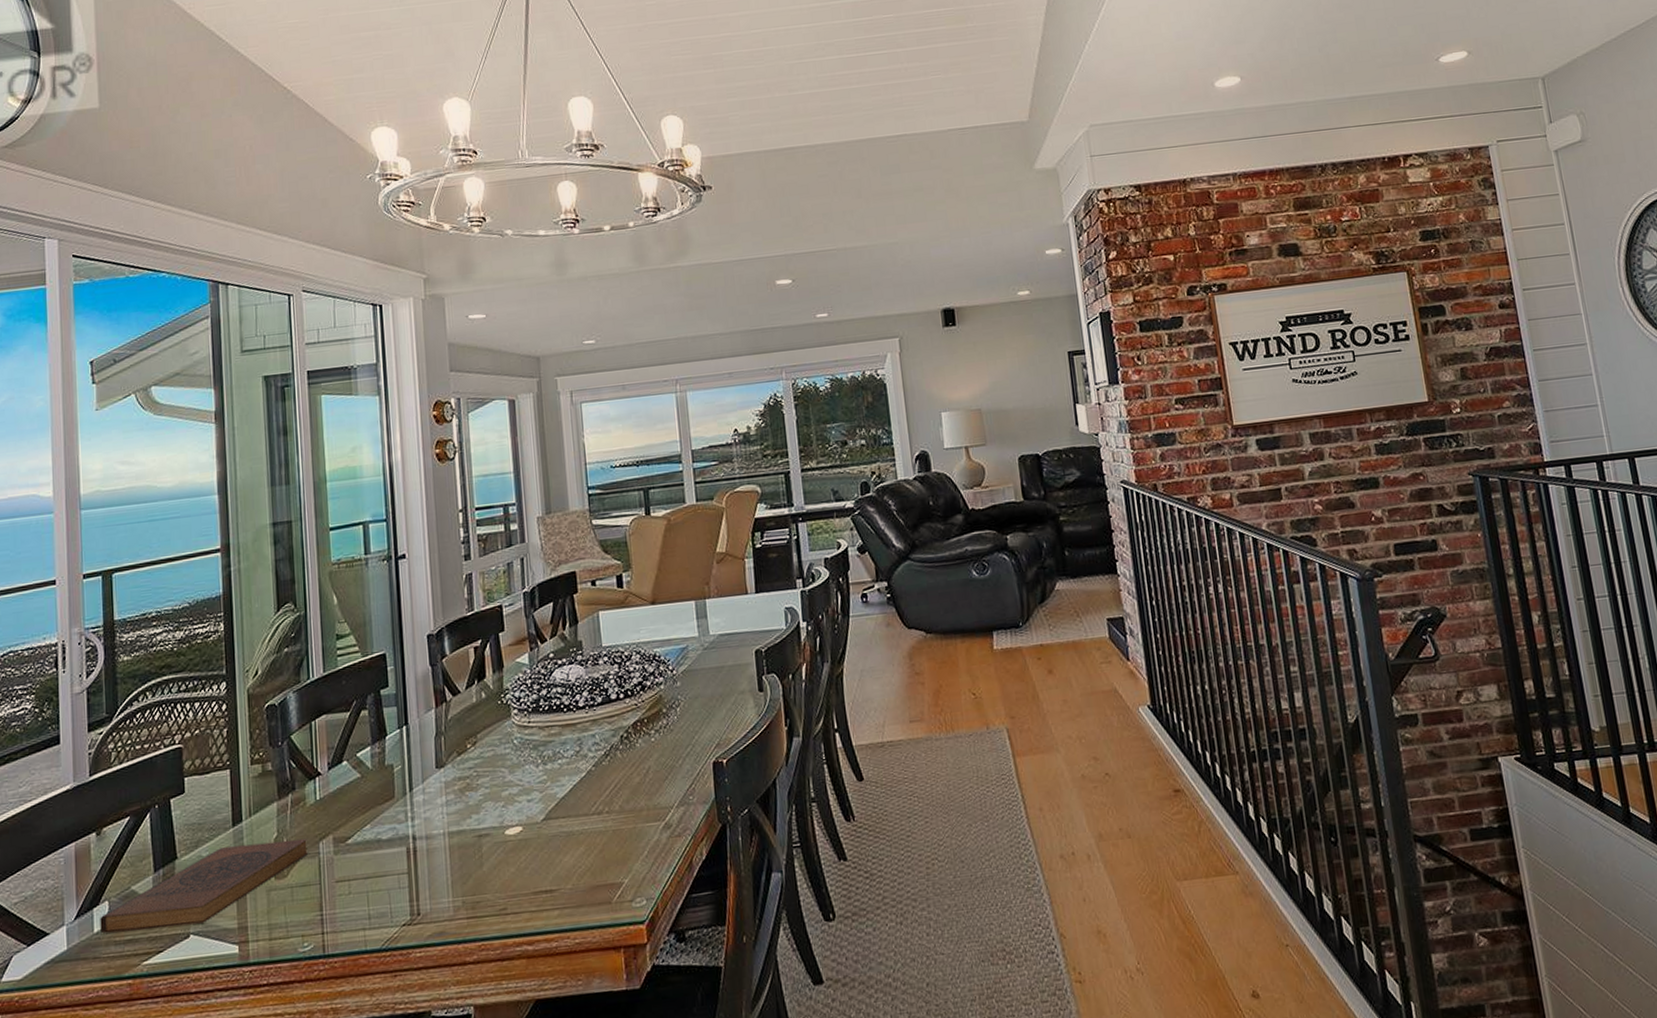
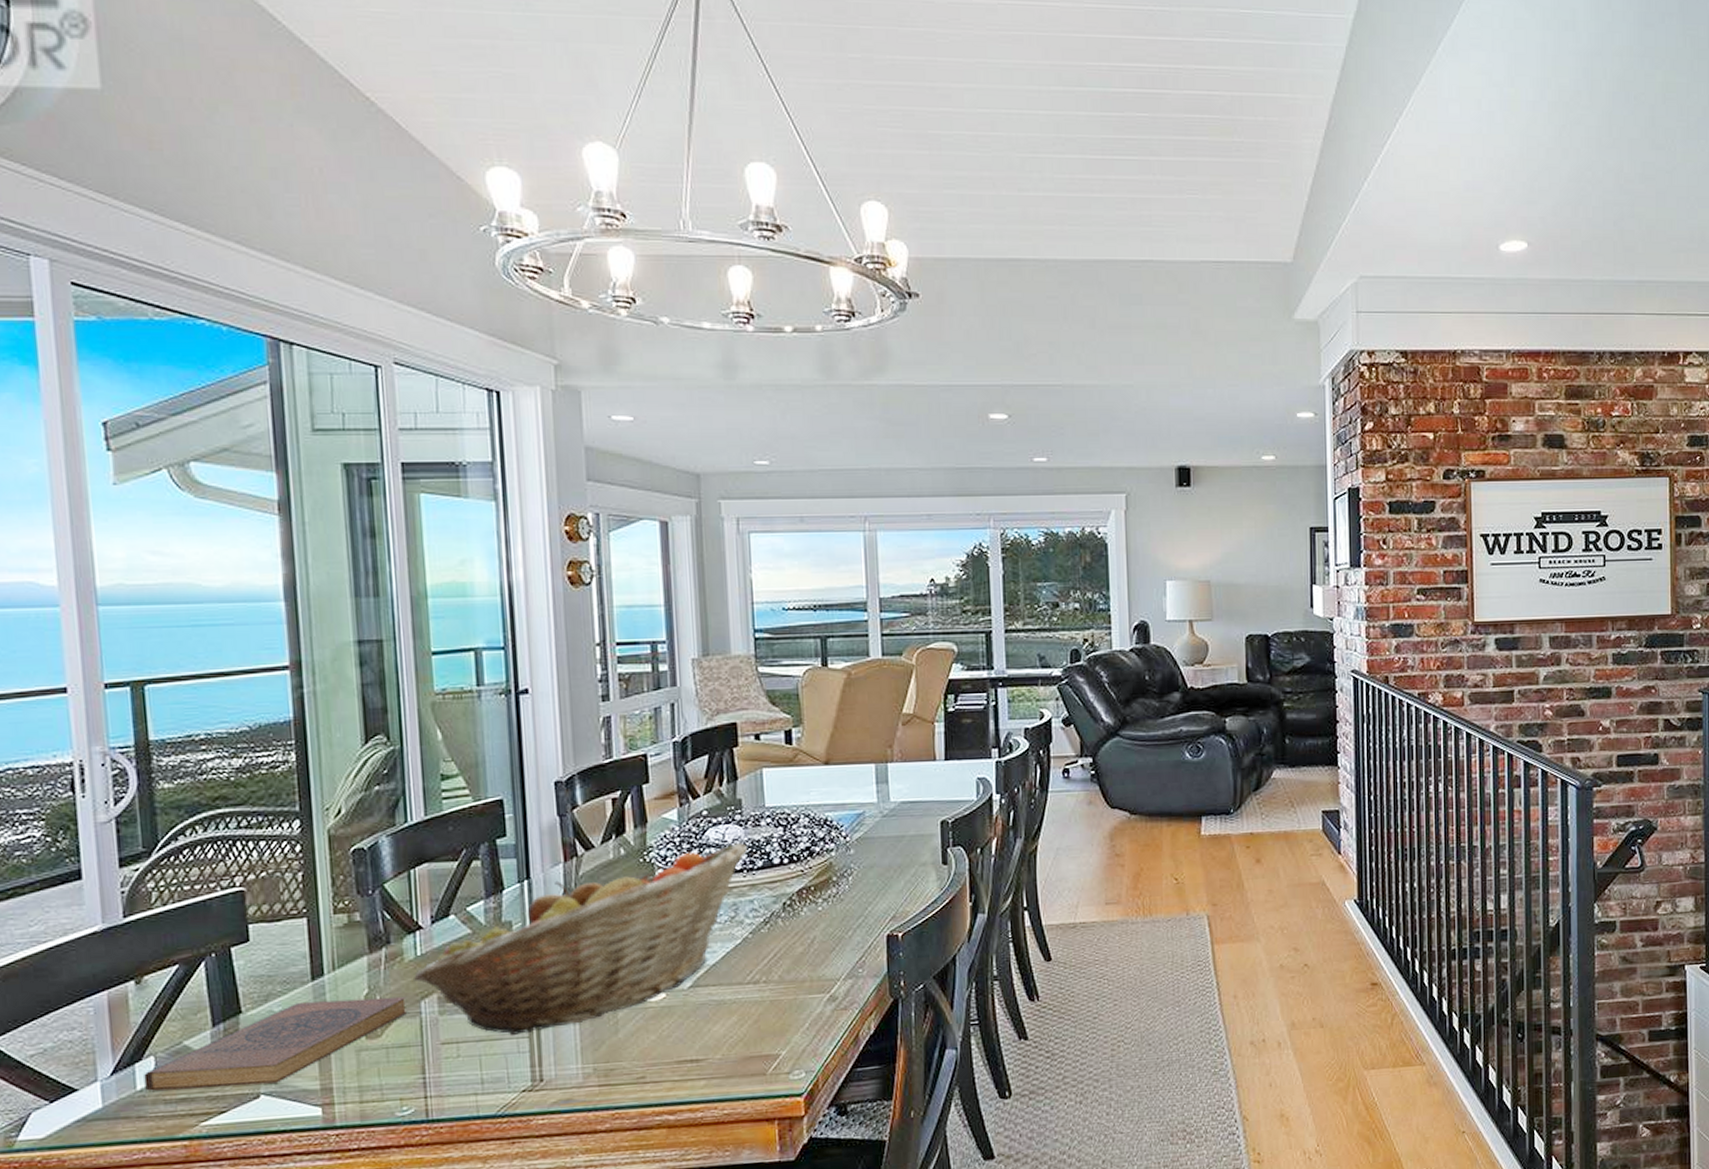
fruit basket: none [313,681,588,872] -> present [412,843,747,1035]

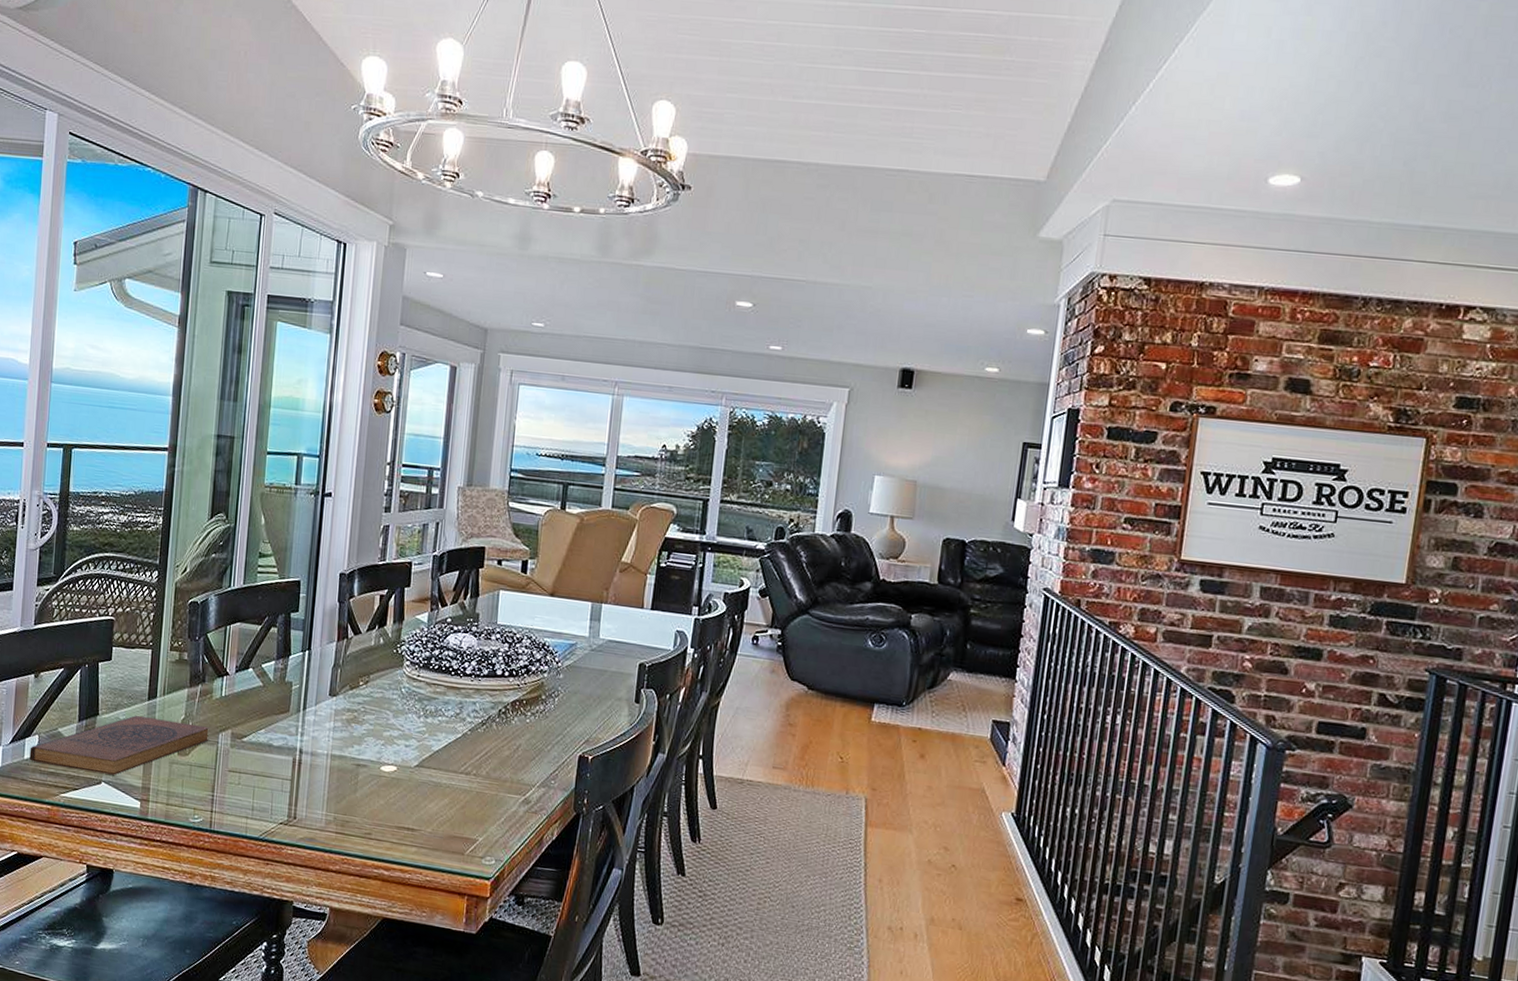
fruit basket: present [412,843,747,1035] -> none [216,650,478,778]

